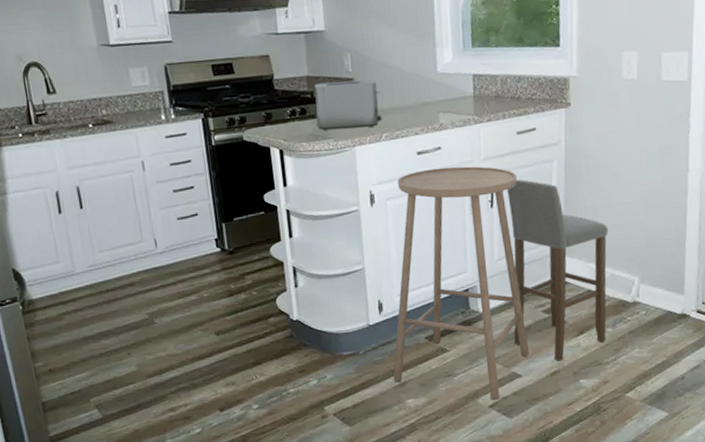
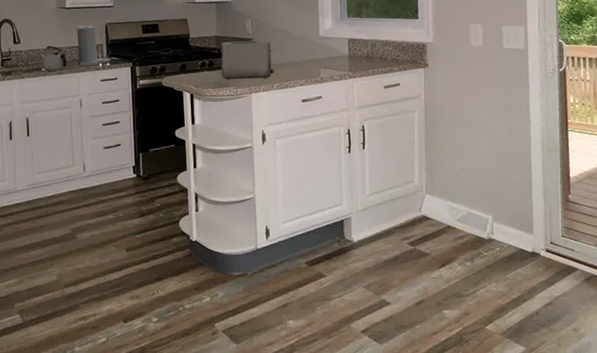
kettle: none [82,94,120,129] -> present [39,45,67,72]
paper towel: none [127,67,177,120] -> present [77,25,112,66]
stool: present [393,166,530,400] -> none [276,113,397,326]
bar stool: present [507,179,608,361] -> none [376,125,466,291]

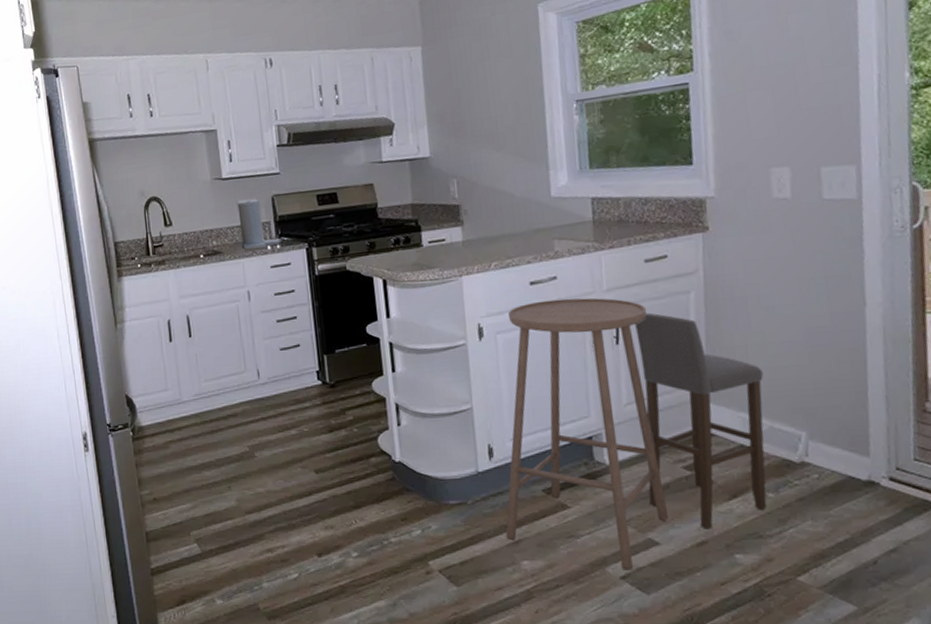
kettle: present [39,45,67,72] -> none [195,226,229,259]
toaster: present [220,40,274,80] -> none [418,205,491,260]
stool: none [276,113,397,326] -> present [505,297,669,570]
bar stool: none [376,125,466,291] -> present [635,312,767,529]

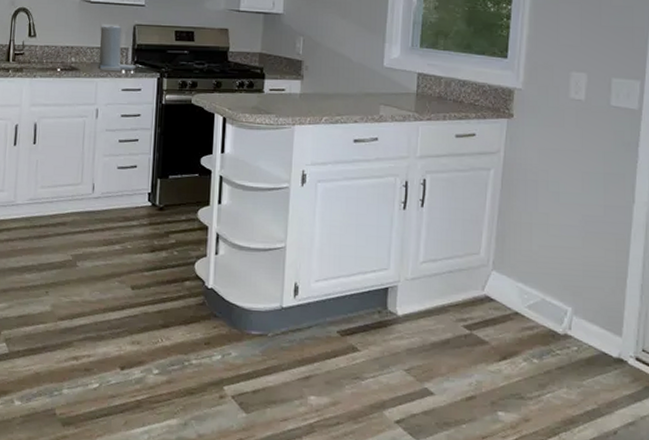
stool: present [505,297,669,570] -> none [298,158,452,416]
bar stool: present [635,312,767,529] -> none [430,182,542,386]

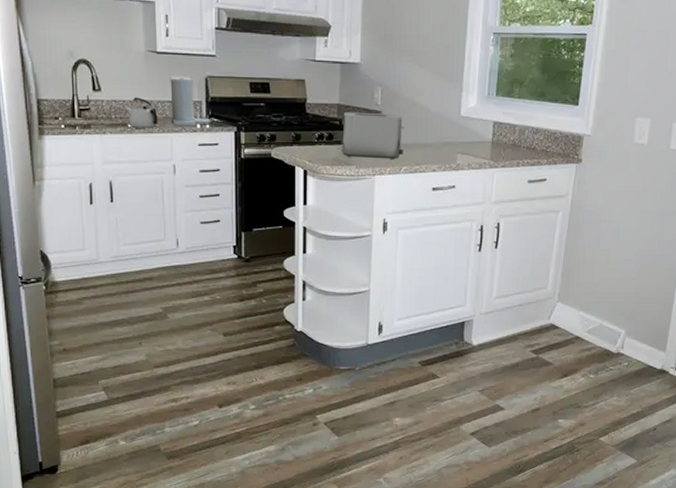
kettle: none [55,43,86,74] -> present [124,97,158,129]
toaster: none [261,60,326,109] -> present [341,112,405,159]

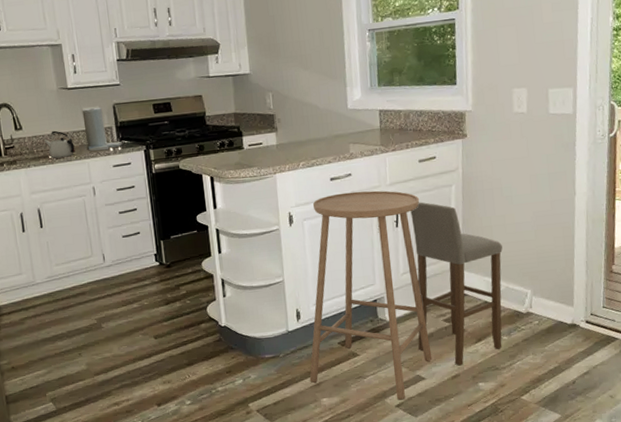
toaster: present [341,112,405,159] -> none [240,115,300,160]
stool: none [384,205,524,428] -> present [309,190,432,400]
bar stool: none [502,225,602,400] -> present [410,202,503,366]

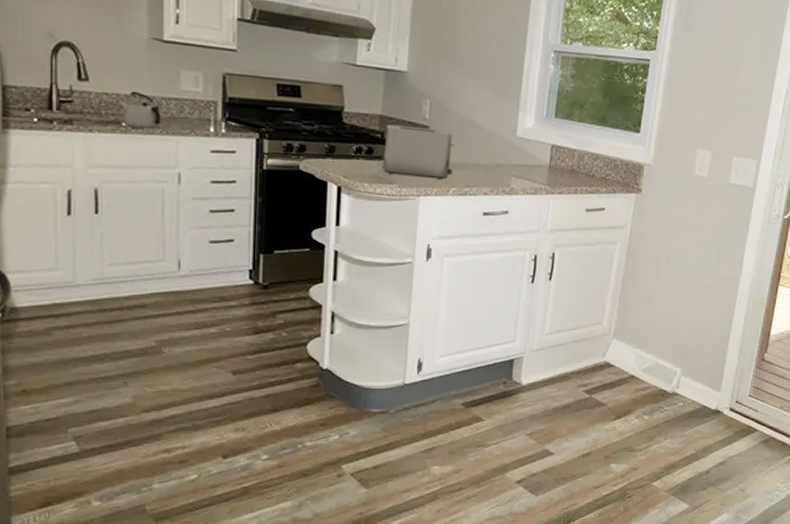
paper towel: present [82,107,123,151] -> none [177,71,229,130]
toaster: none [240,115,300,160] -> present [381,124,455,180]
stool: present [309,190,432,400] -> none [421,231,580,476]
bar stool: present [410,202,503,366] -> none [552,256,659,443]

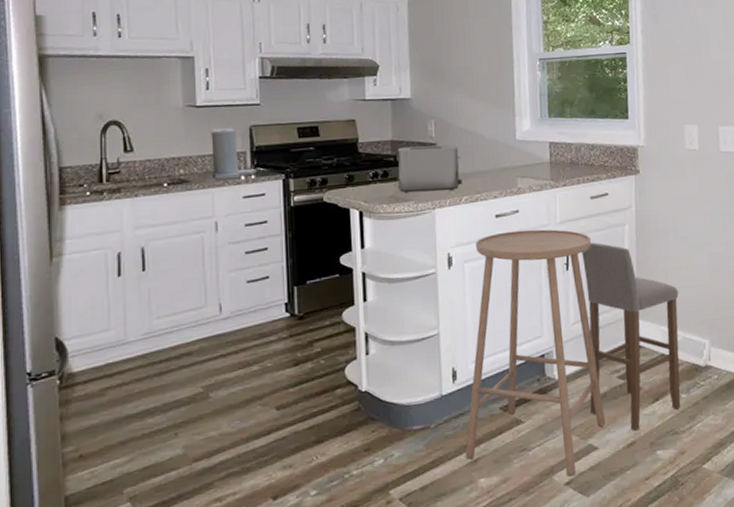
kettle: present [118,91,161,129] -> none [159,154,198,188]
paper towel: none [177,71,229,130] -> present [211,128,258,179]
stool: none [421,231,580,476] -> present [465,229,606,477]
bar stool: none [552,256,659,443] -> present [582,242,681,431]

